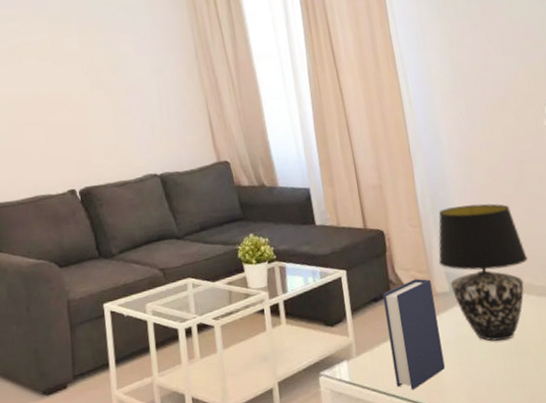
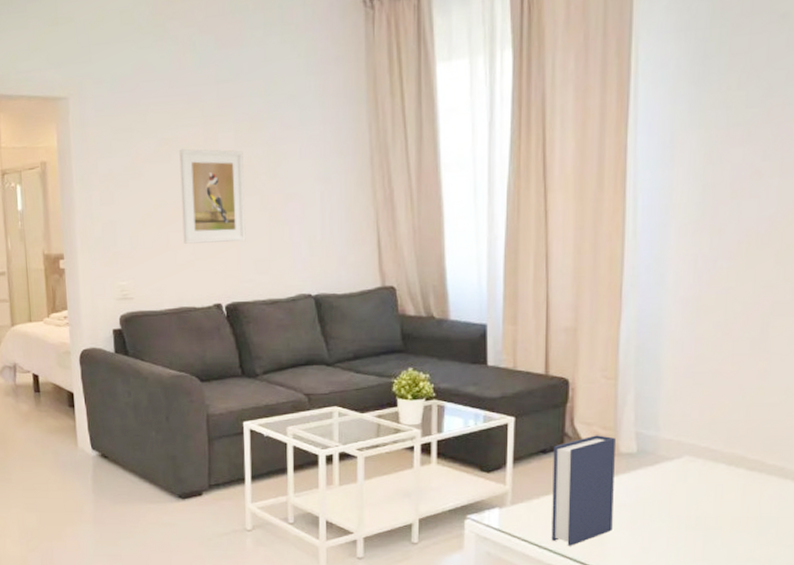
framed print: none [29,51,94,136] -> present [179,148,246,244]
table lamp: present [438,203,528,341] -> none [629,360,746,512]

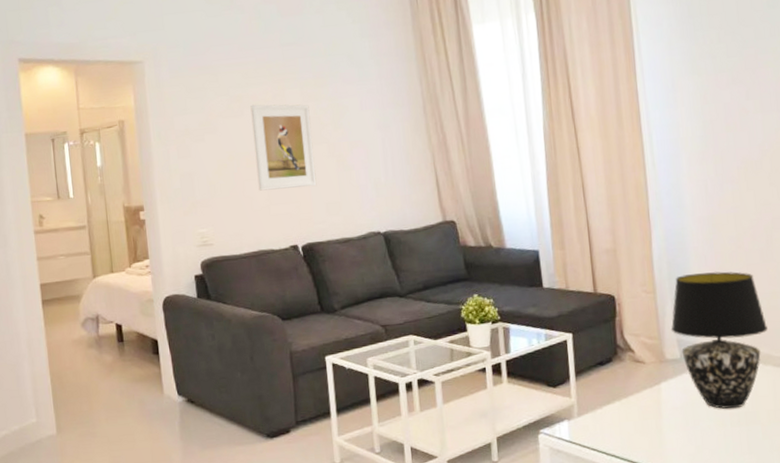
hardback book: present [551,435,615,546] -> none [609,344,669,451]
table lamp: none [629,360,746,512] -> present [670,271,768,409]

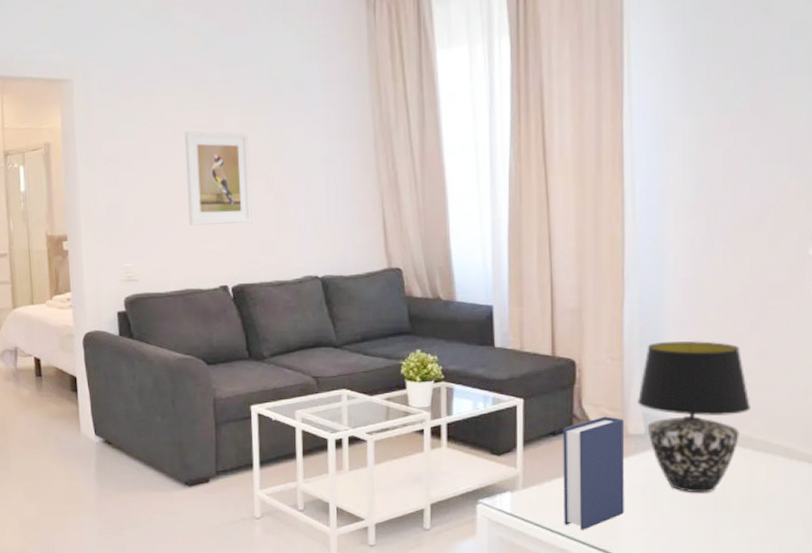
hardback book: none [609,344,669,451] -> present [563,416,624,530]

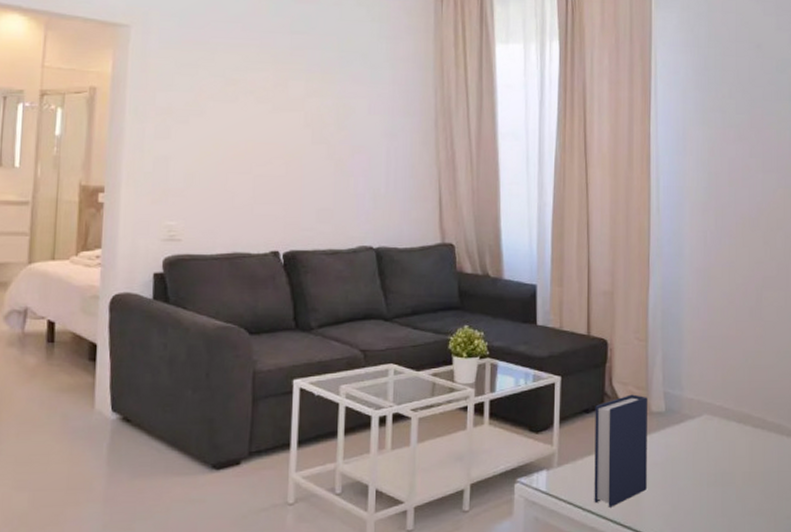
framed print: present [184,131,252,225] -> none [243,91,313,189]
table lamp: present [637,341,750,494] -> none [658,325,750,469]

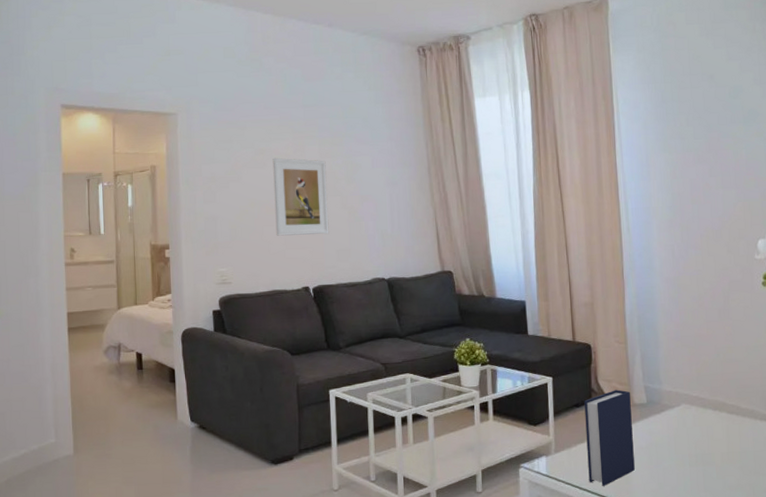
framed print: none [243,91,313,189] -> present [272,157,329,236]

